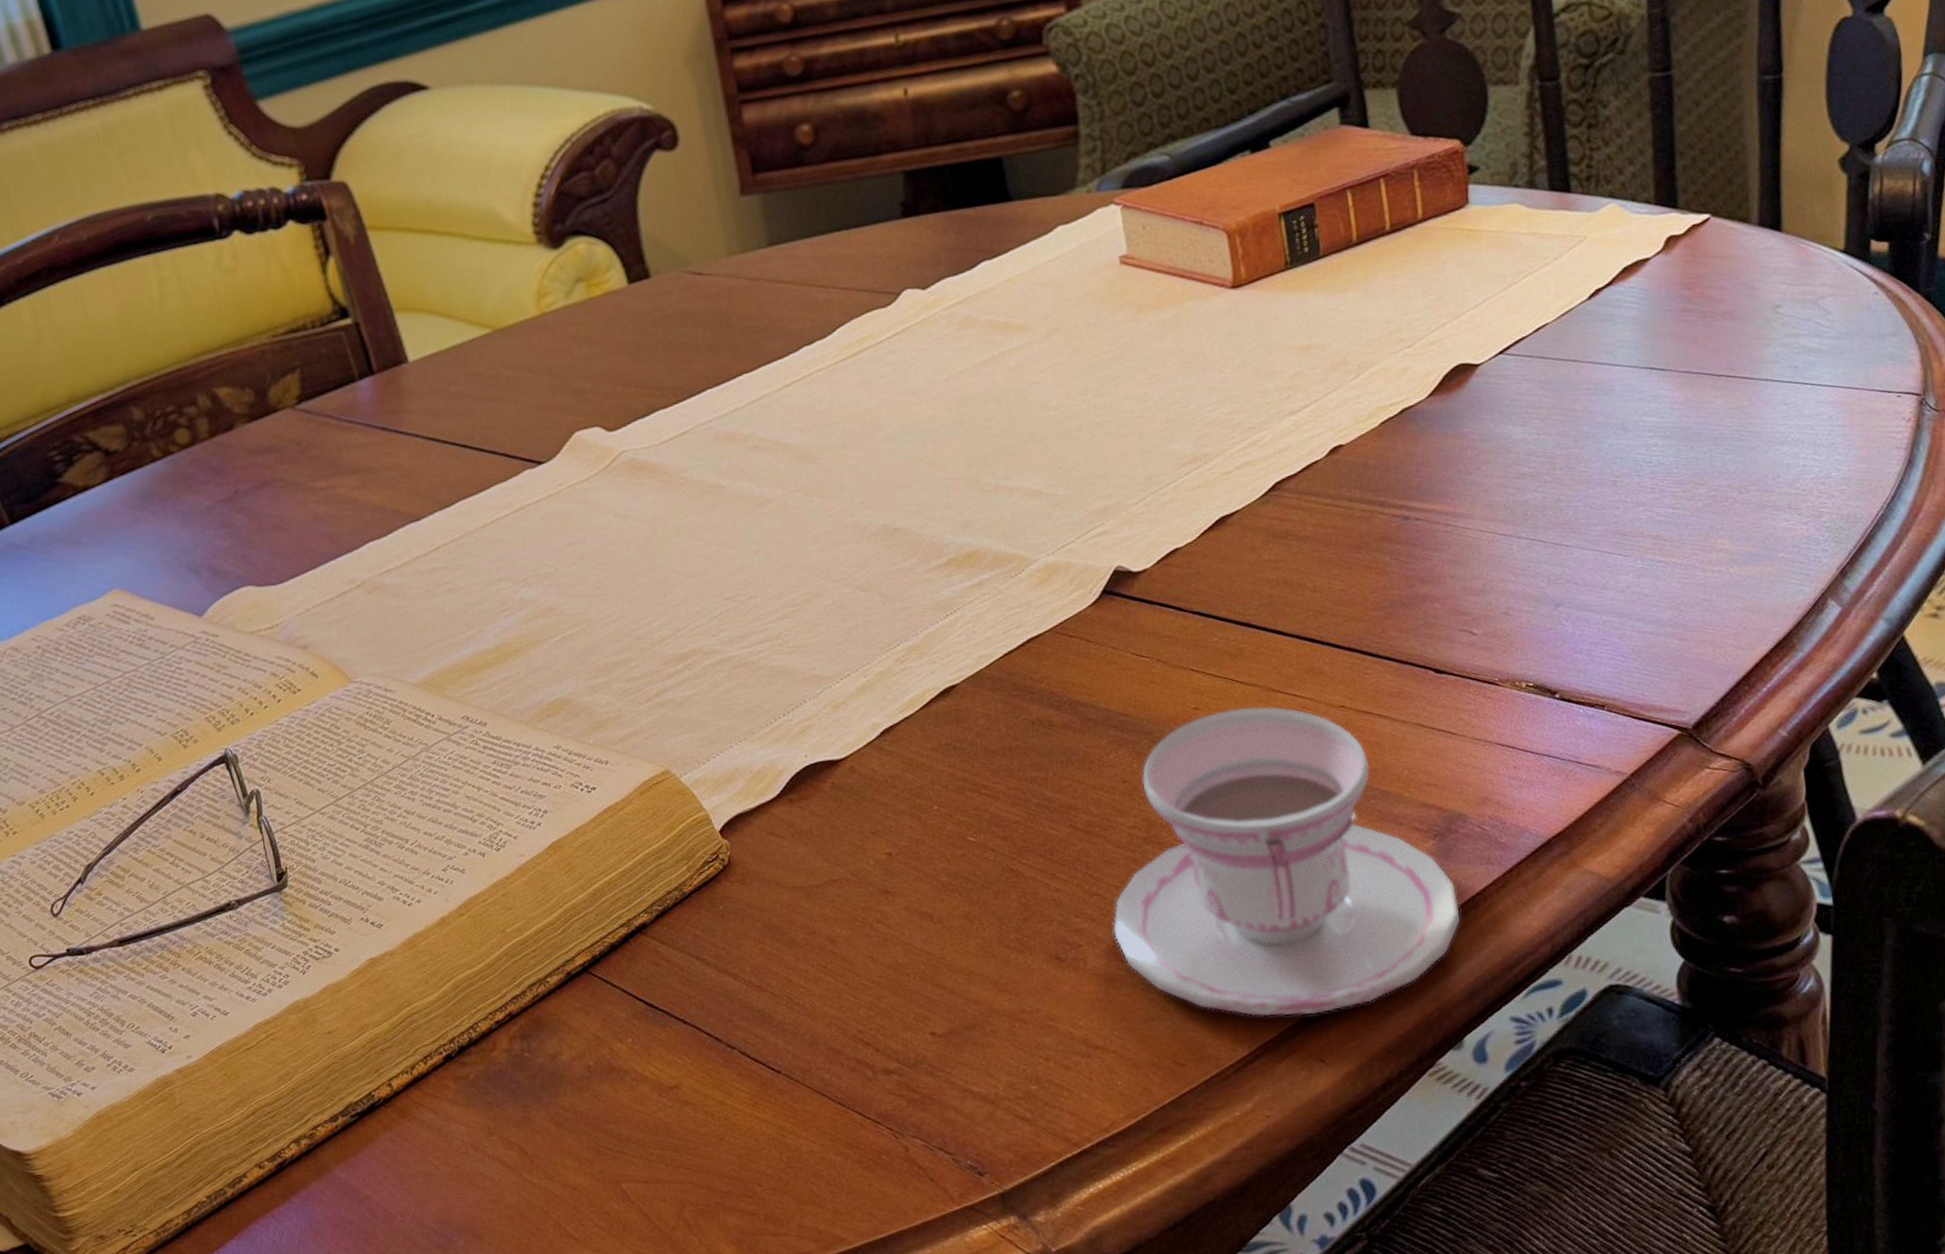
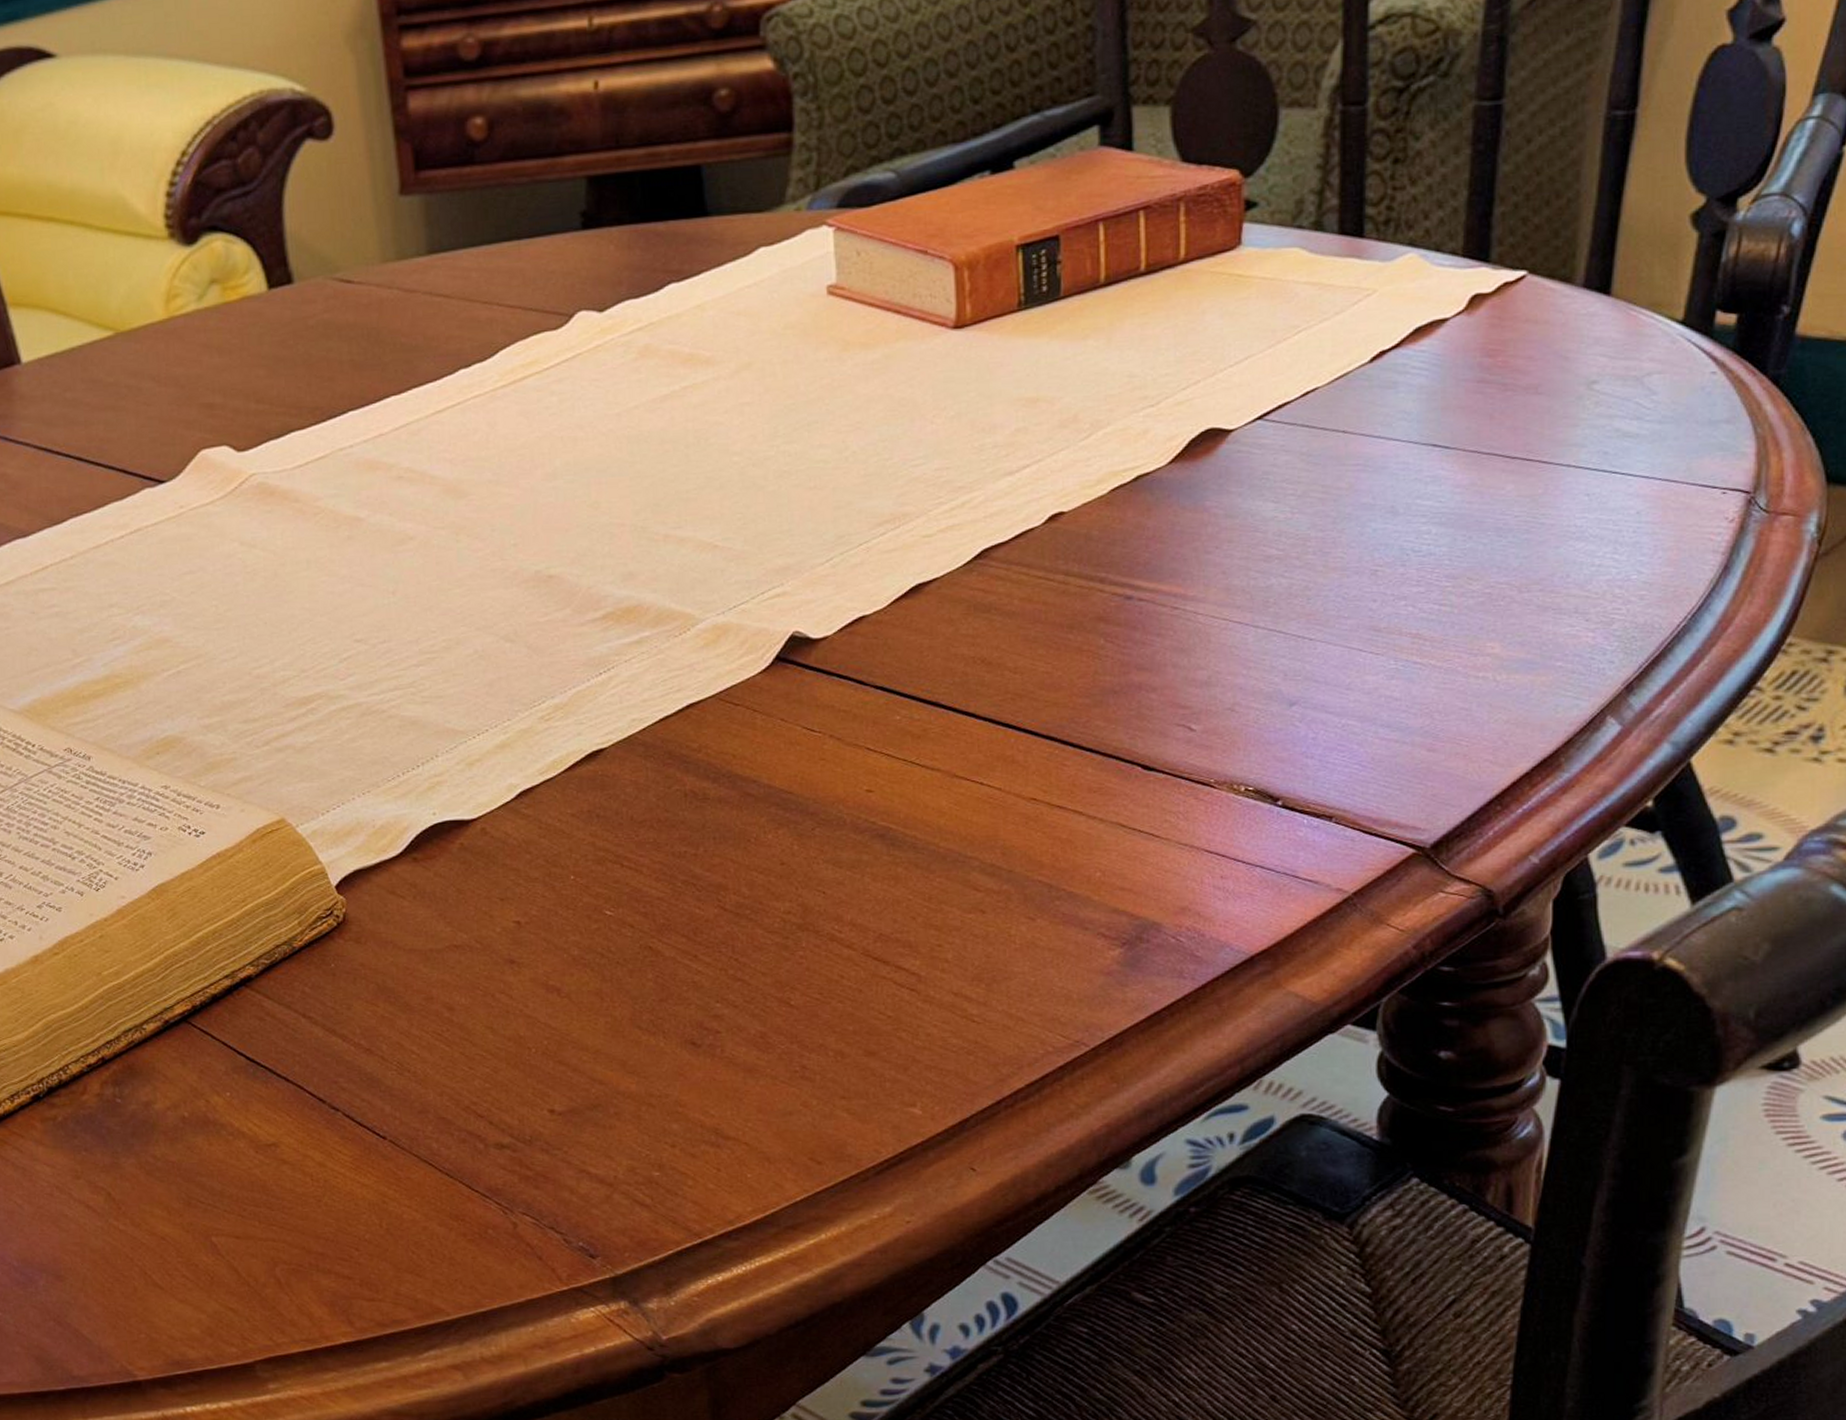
teacup: present [1113,706,1460,1017] -> none [756,793,1142,1121]

